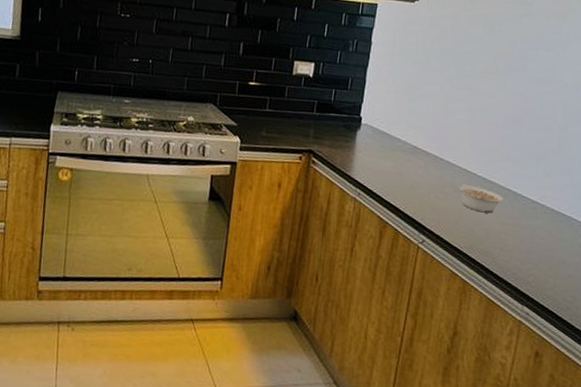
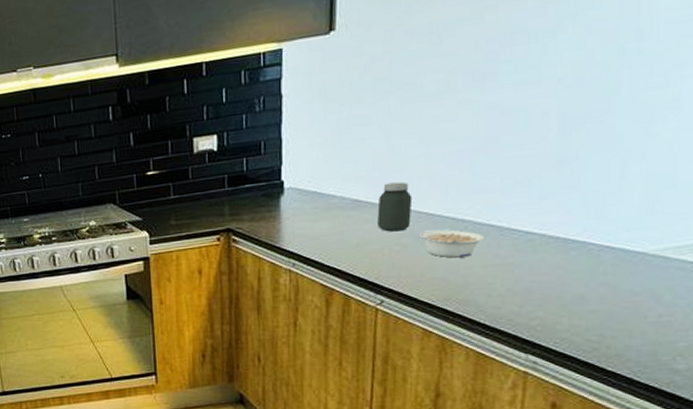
jar: none [428,137,457,181] -> present [377,182,413,232]

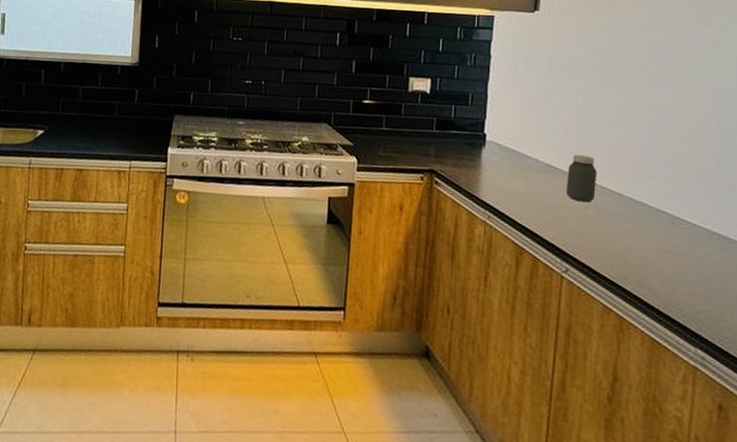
legume: present [420,229,485,258] -> none [603,206,659,239]

